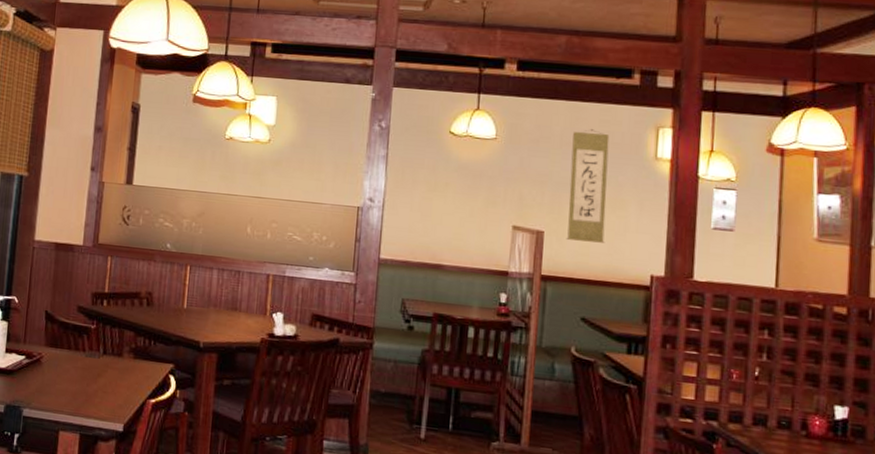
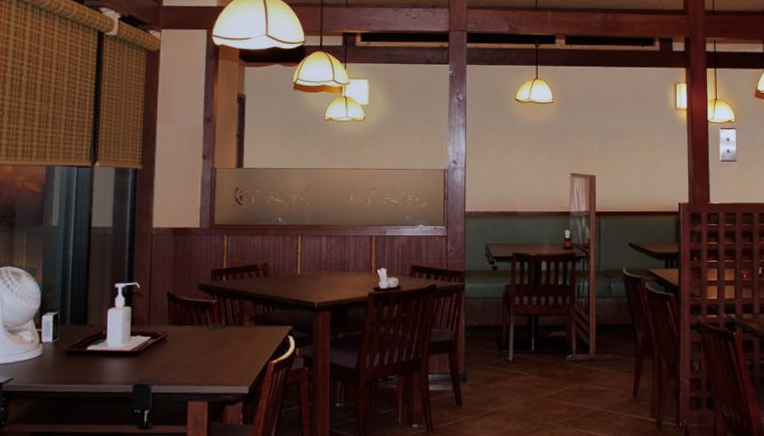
wall scroll: present [566,129,610,243] -> none [612,89,643,181]

